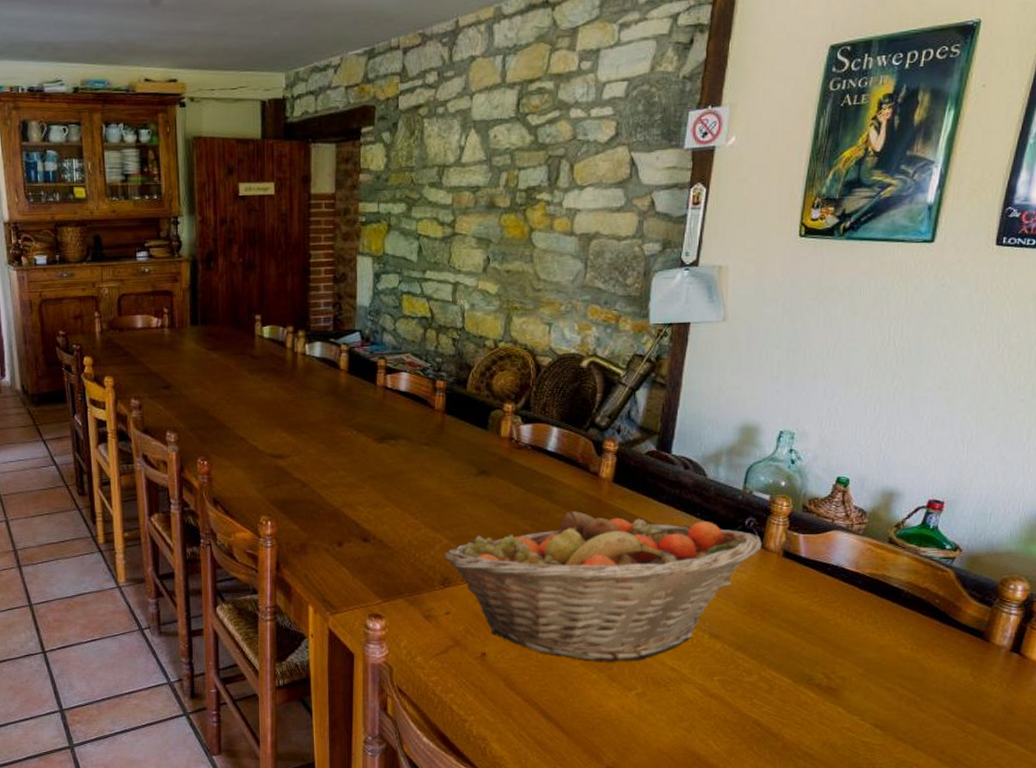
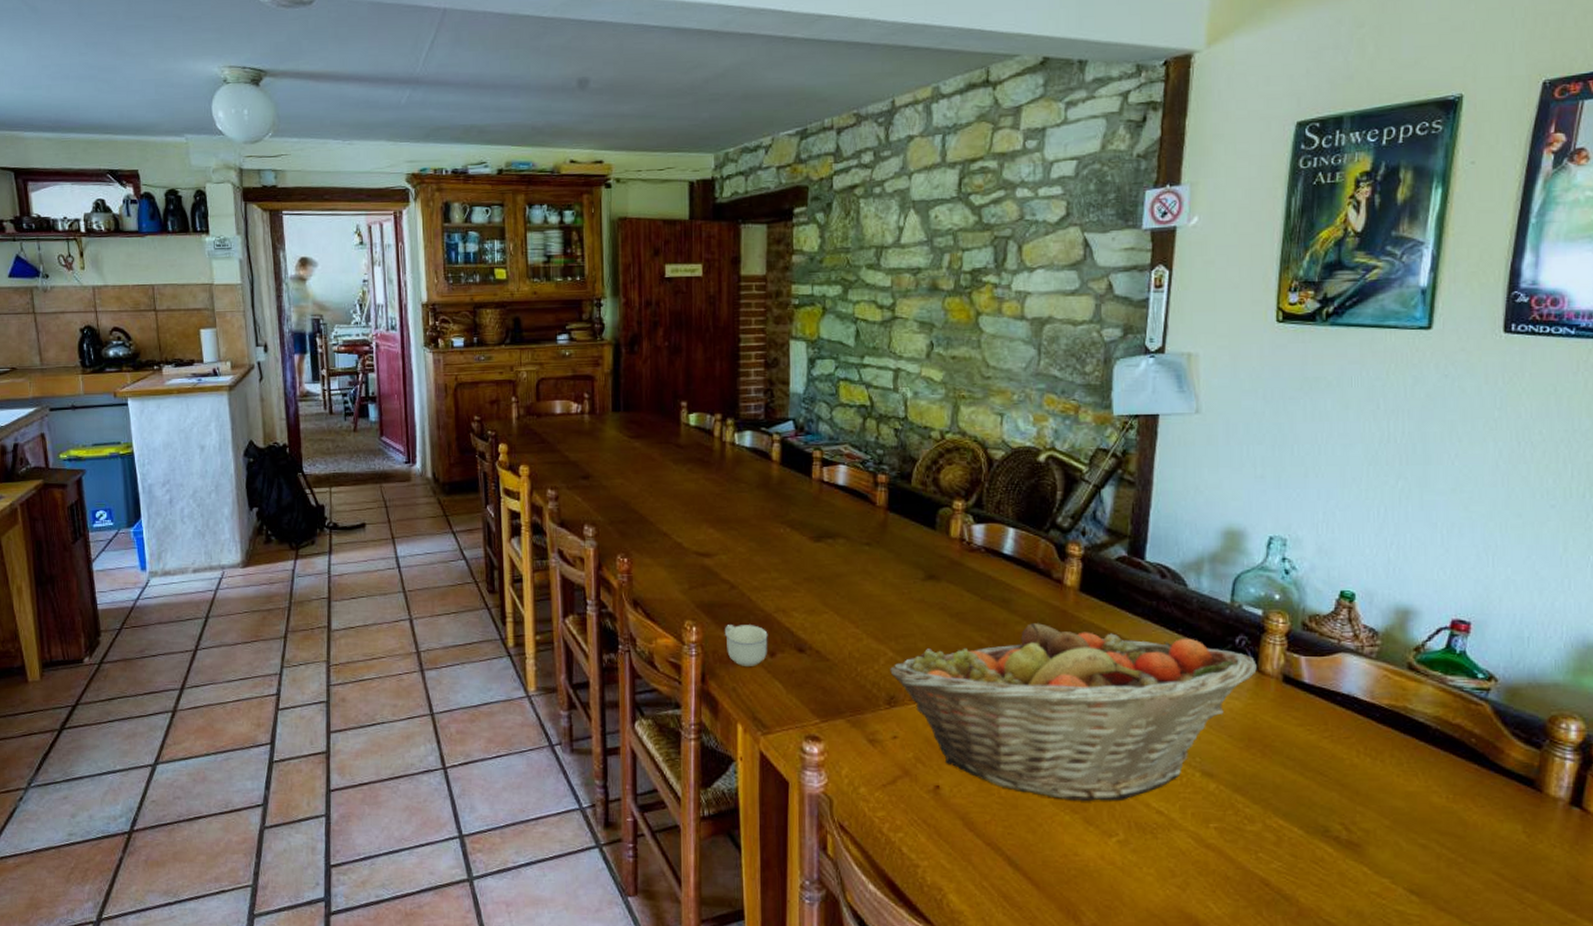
cup: none [297,518,336,555] -> present [725,625,768,666]

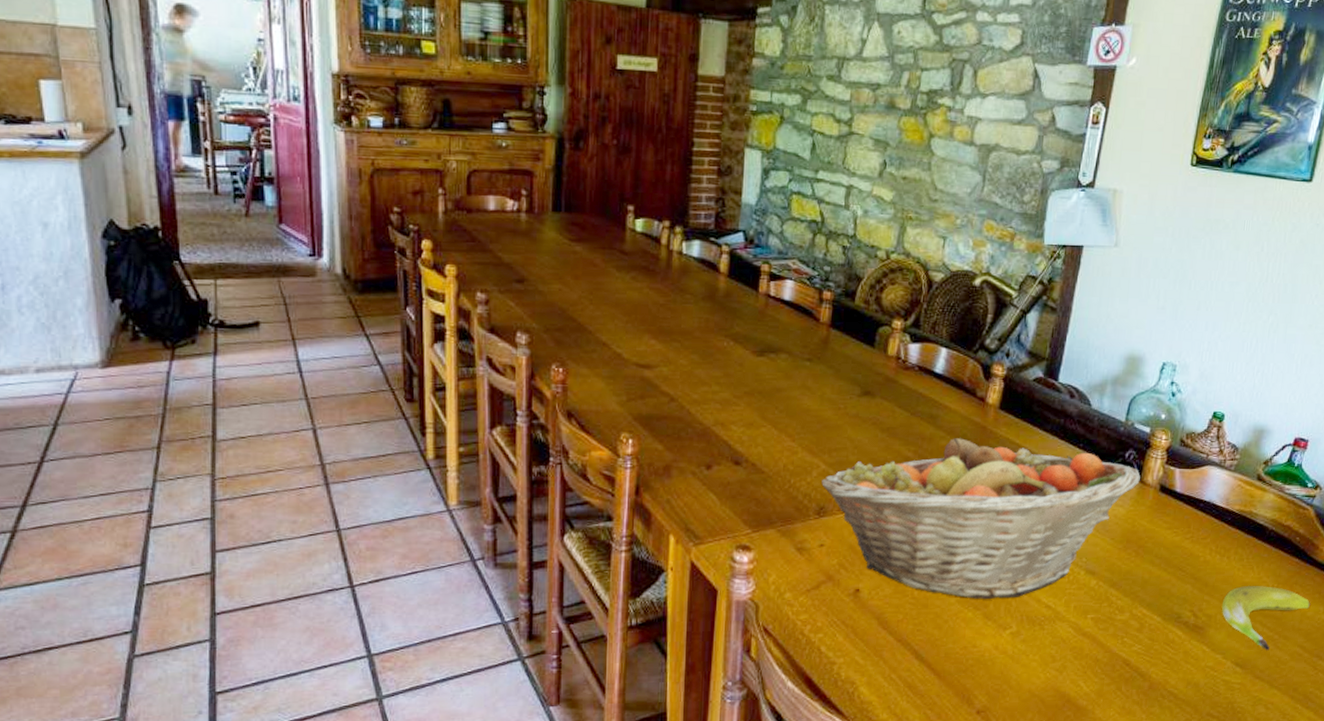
cup: present [725,625,768,666] -> none [662,437,705,479]
banana: none [1381,795,1502,877] -> present [1221,585,1310,651]

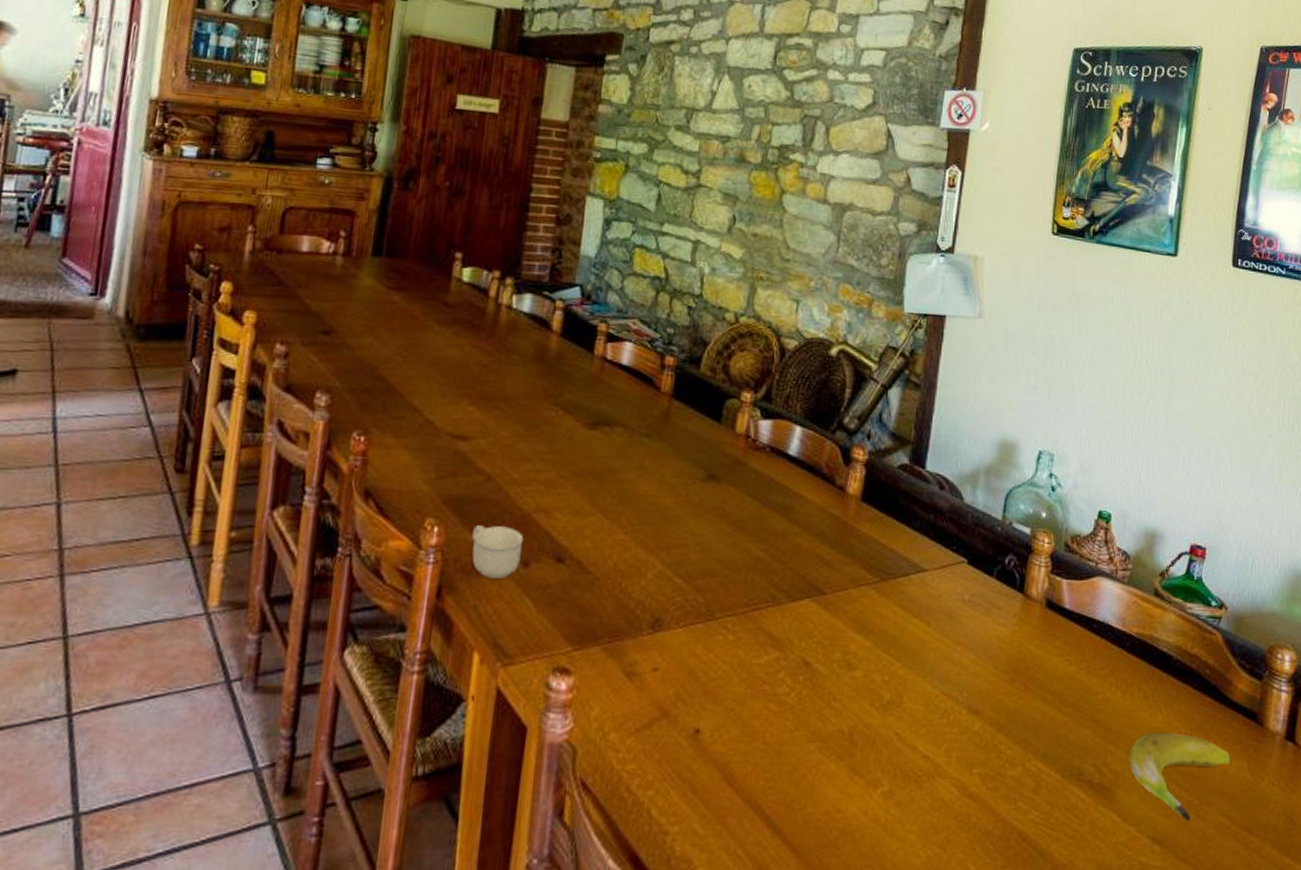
cup: none [662,437,705,479] -> present [472,525,524,578]
fruit basket: present [821,438,1141,600] -> none [658,535,1023,747]

